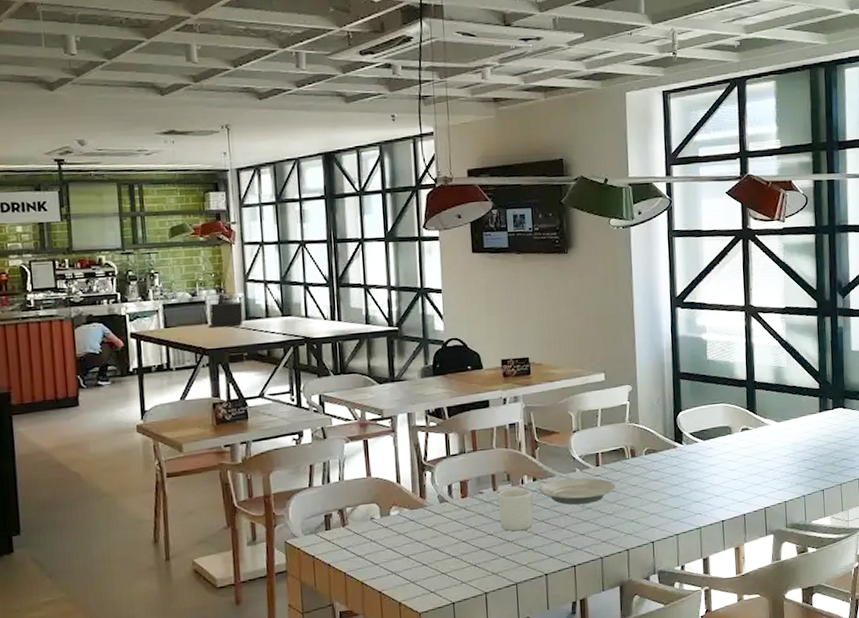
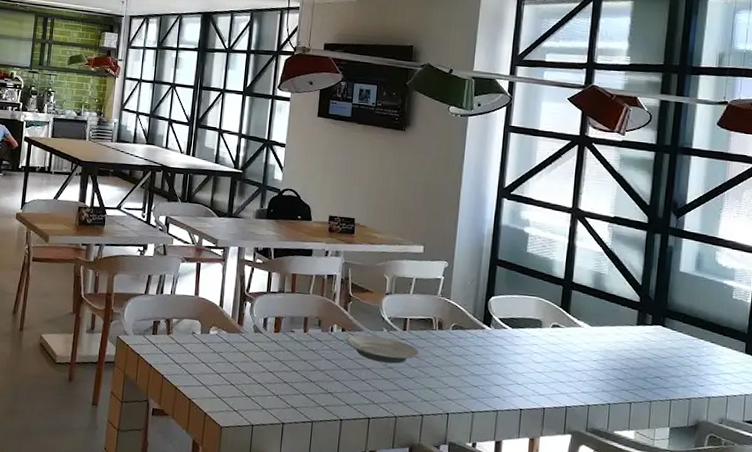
laptop: present [208,302,243,328] -> none [86,124,116,147]
mug: present [497,488,534,532] -> none [305,333,340,375]

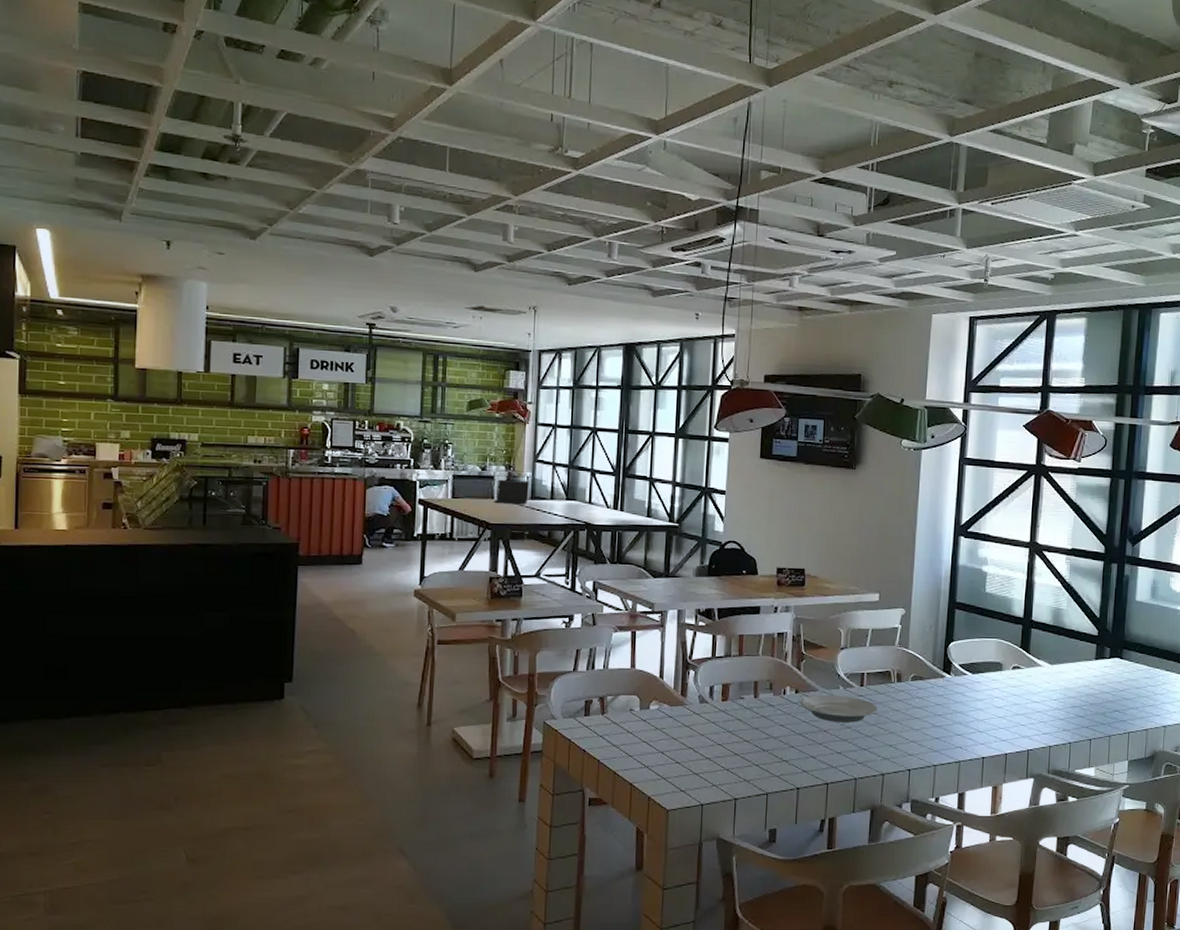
laptop: none [86,124,116,147] -> present [494,479,529,505]

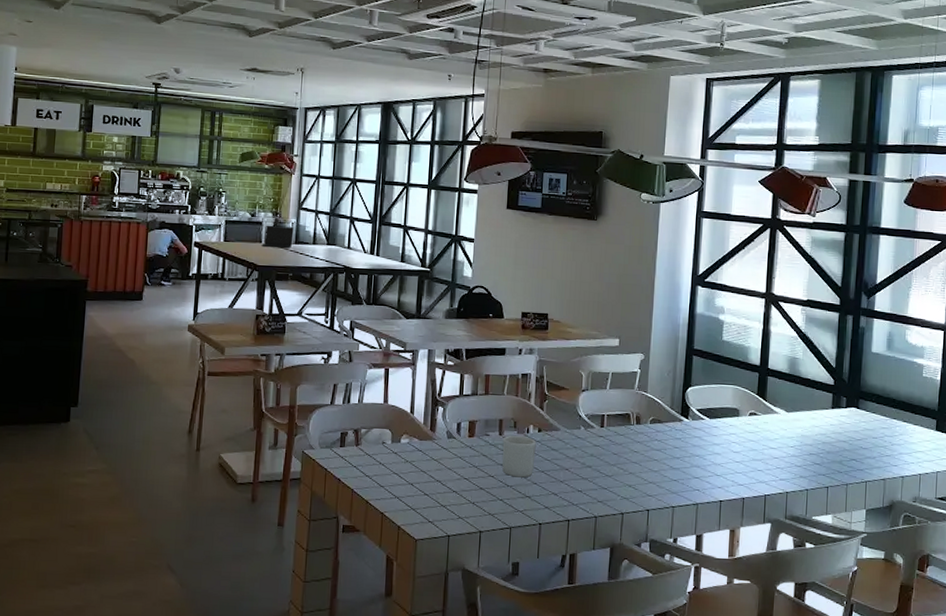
mug: none [757,697,793,741] -> present [502,435,536,478]
plate: present [799,694,878,723] -> none [542,434,617,462]

